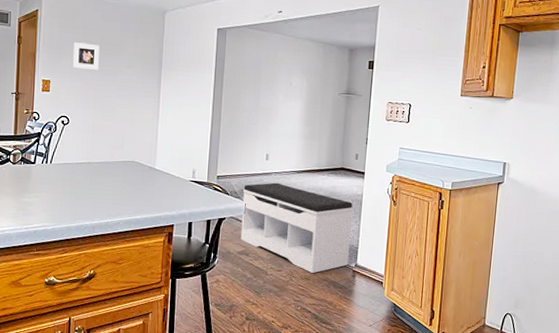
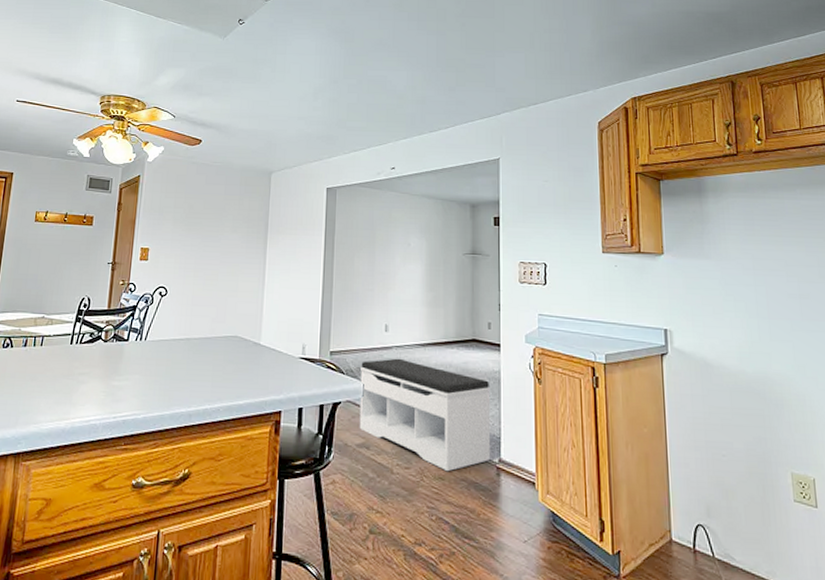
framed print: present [72,42,99,70] -> none [173,207,202,236]

